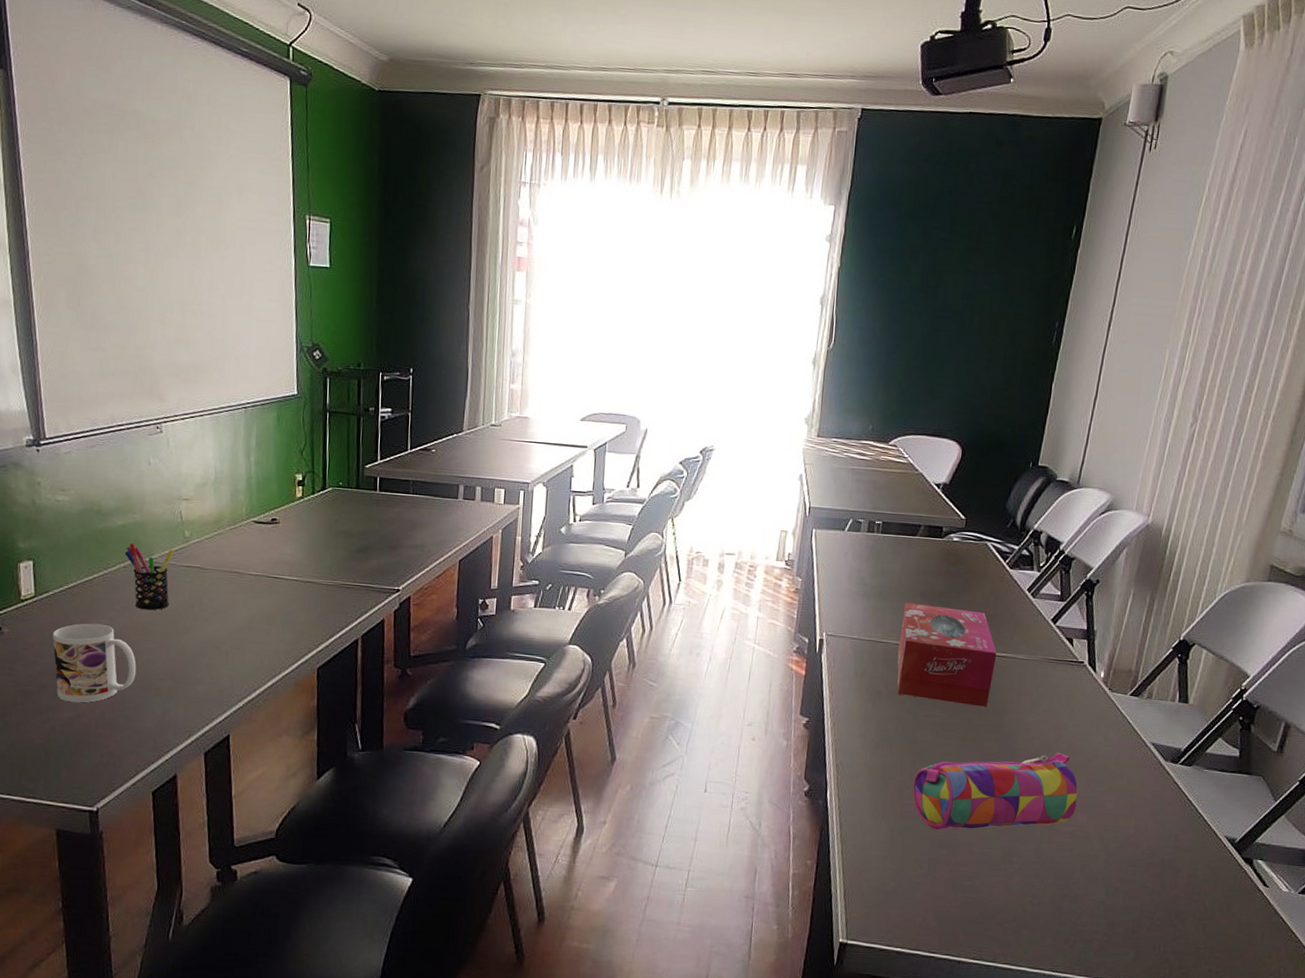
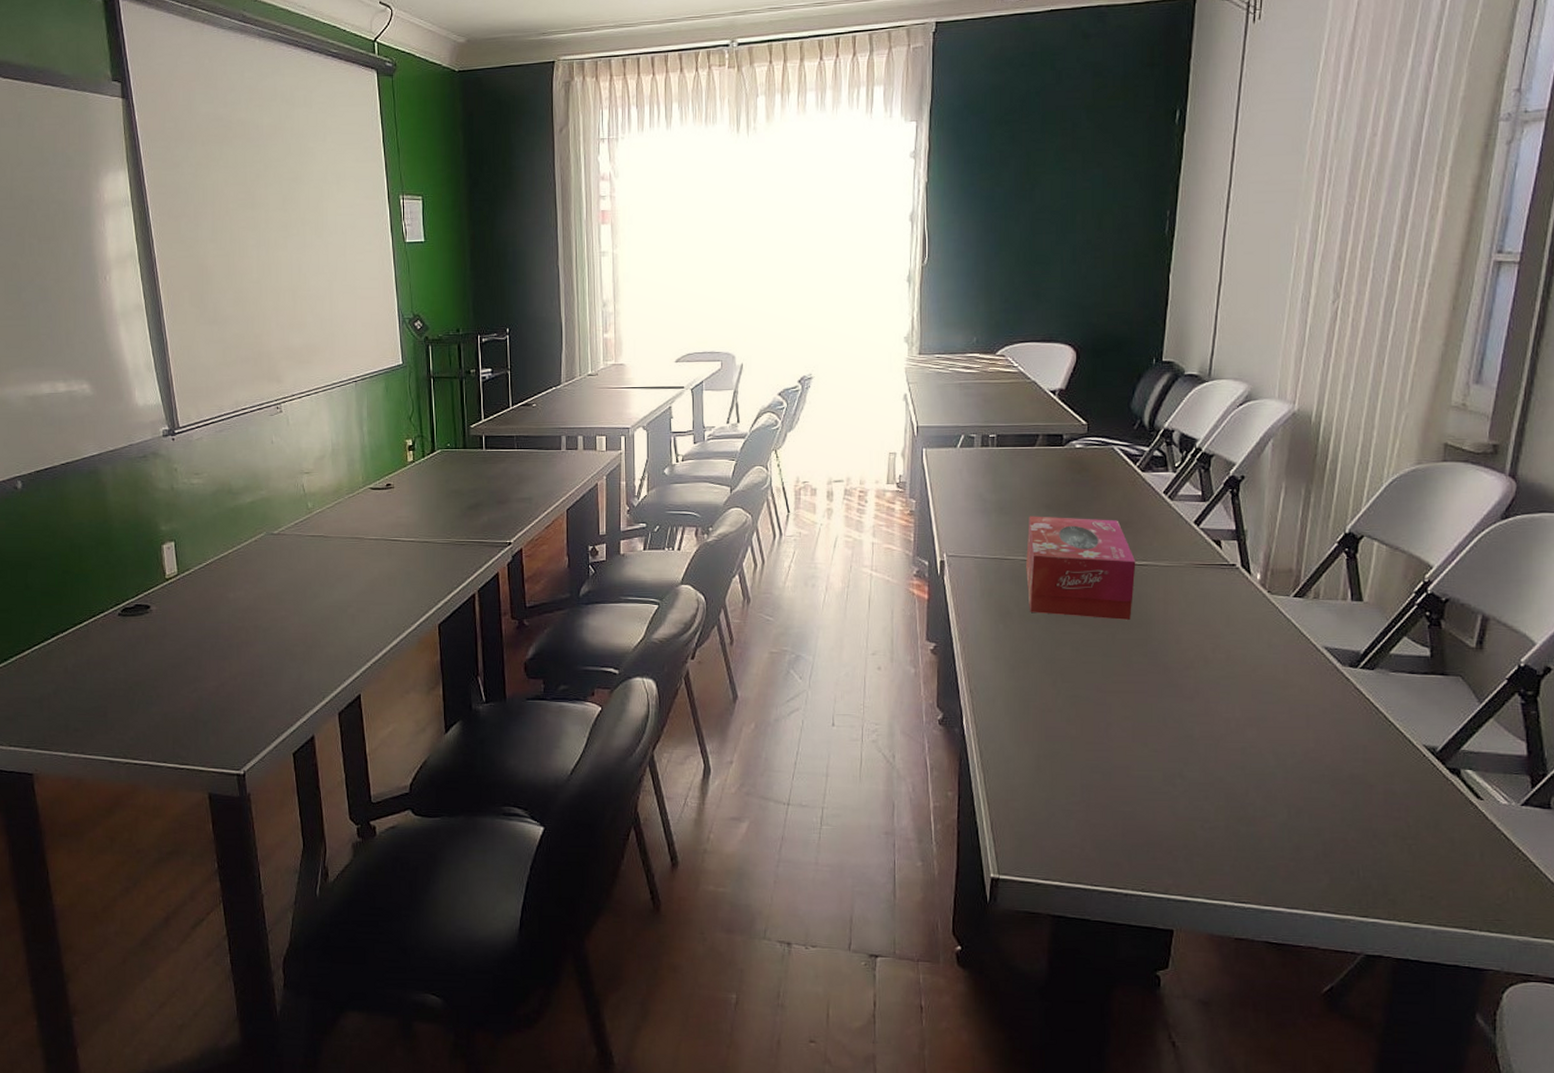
mug: present [52,623,137,703] -> none [195,596,272,672]
pen holder: present [124,542,174,610] -> none [254,517,299,580]
pencil case: present [913,752,1078,831] -> none [1057,663,1244,754]

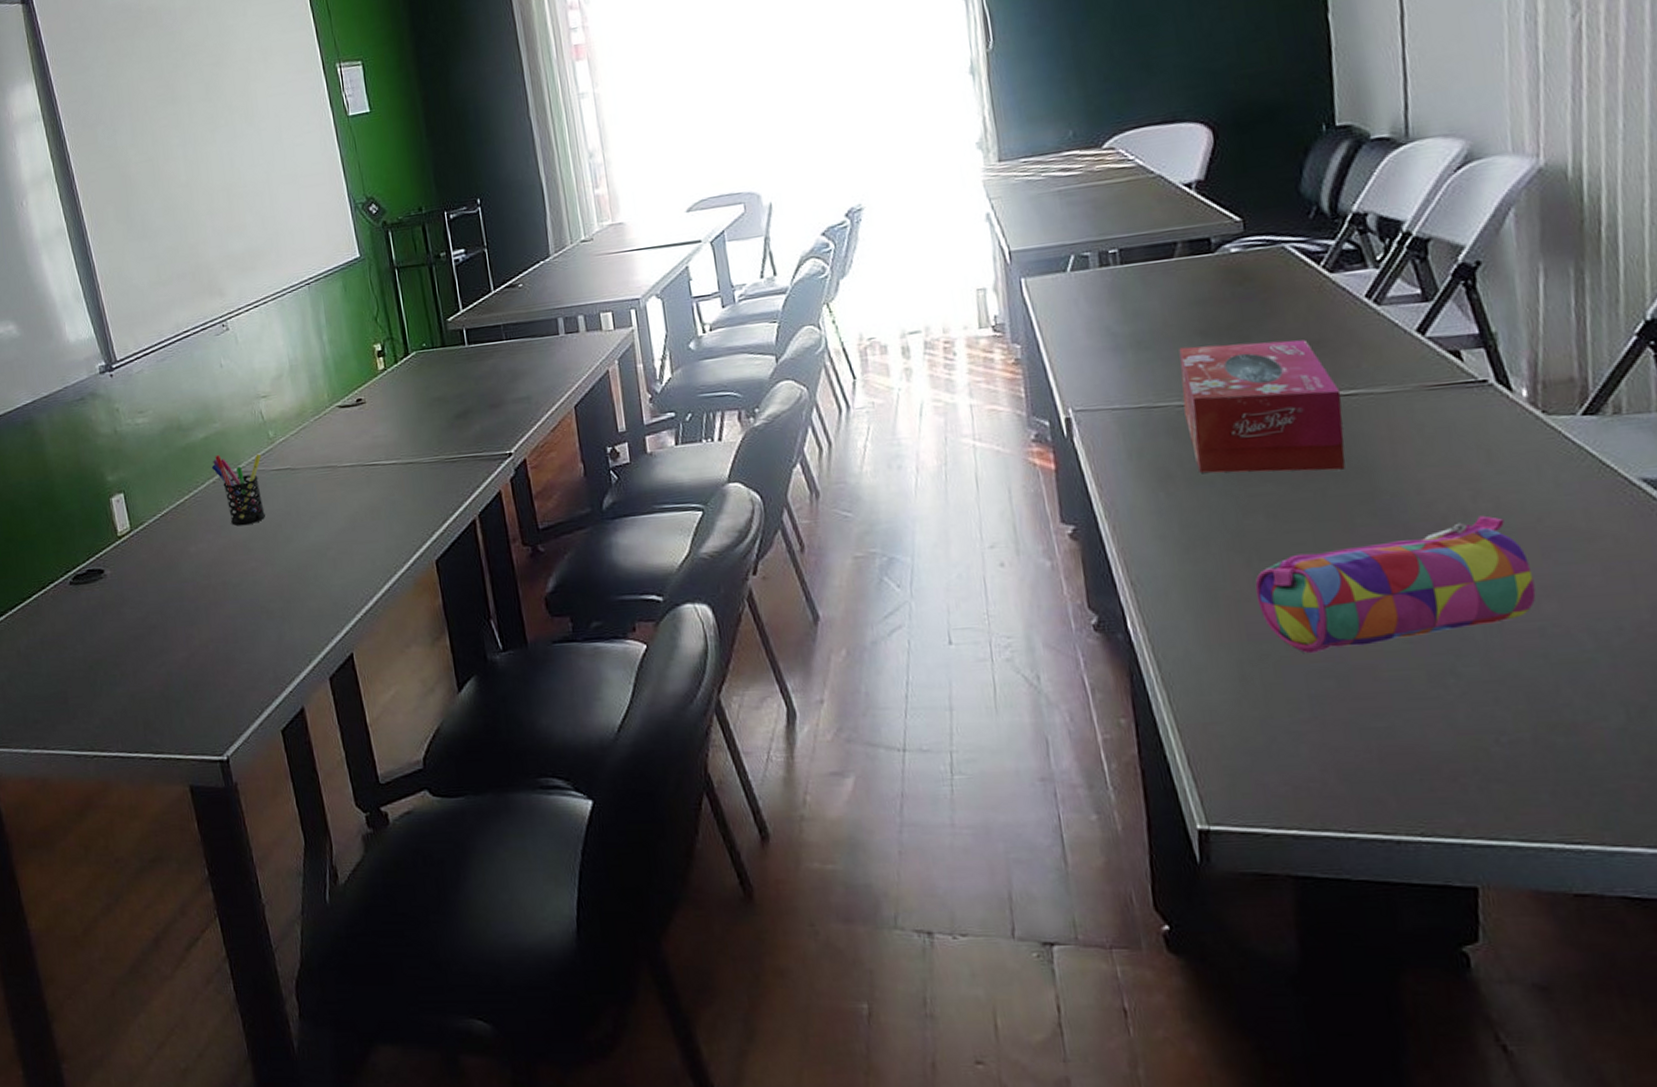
pen holder: none [254,517,299,580] -> present [211,453,266,526]
pencil case: none [1057,663,1244,754] -> present [1255,515,1536,654]

